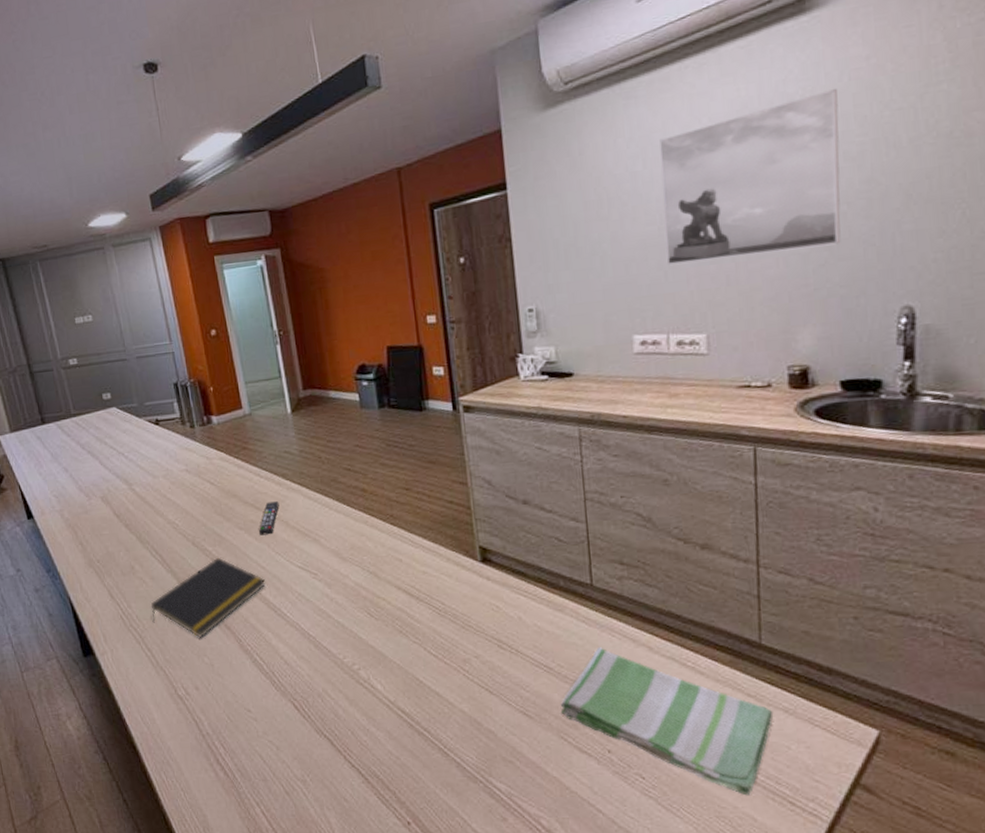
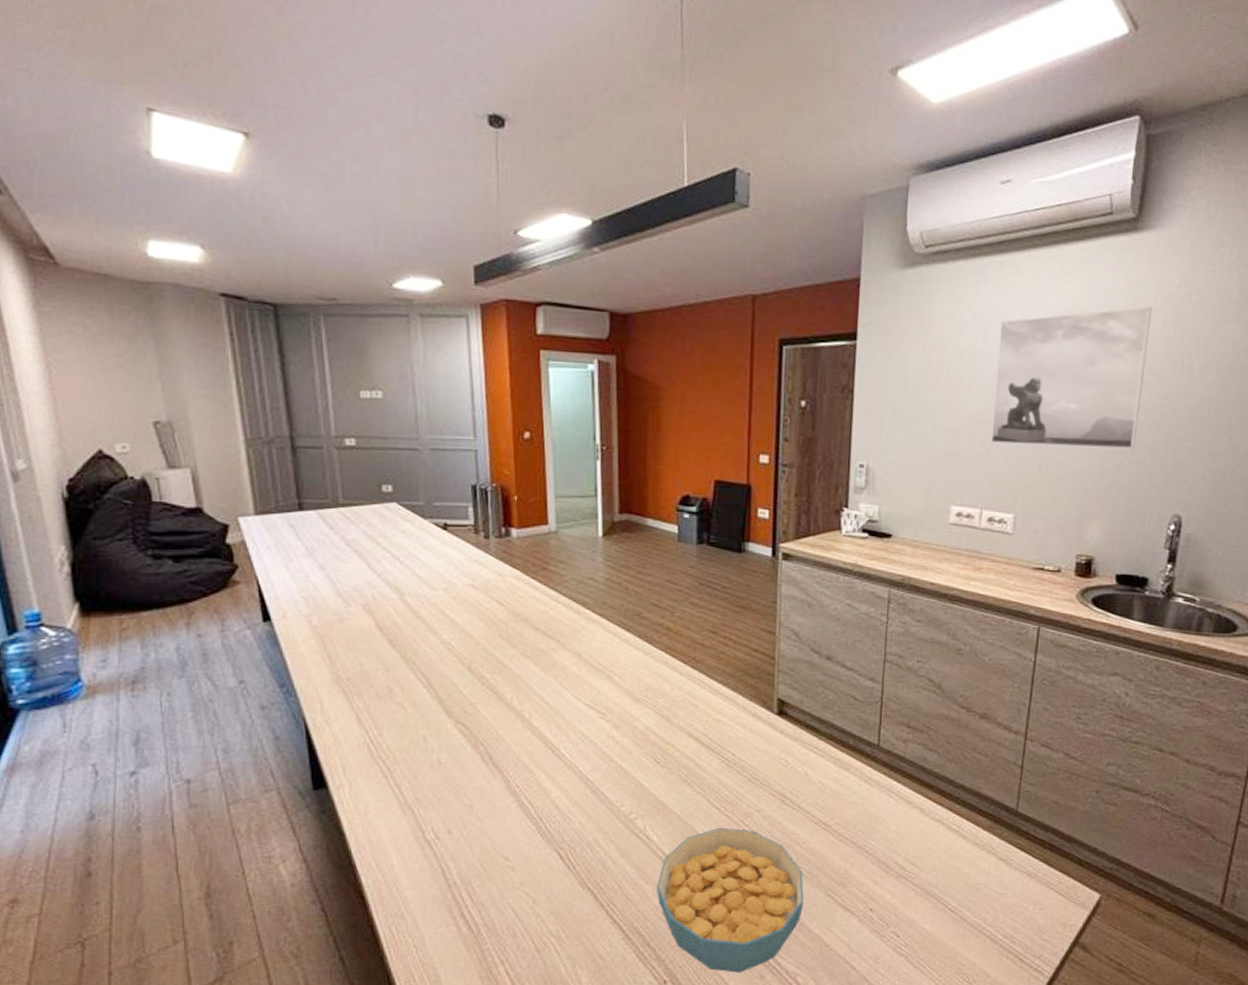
notepad: present [150,557,266,638] -> none [406,686,547,776]
remote control: present [259,501,280,536] -> none [548,631,575,667]
cereal bowl: none [388,674,536,815] -> present [657,827,804,973]
dish towel: present [560,647,774,796] -> none [831,807,1019,953]

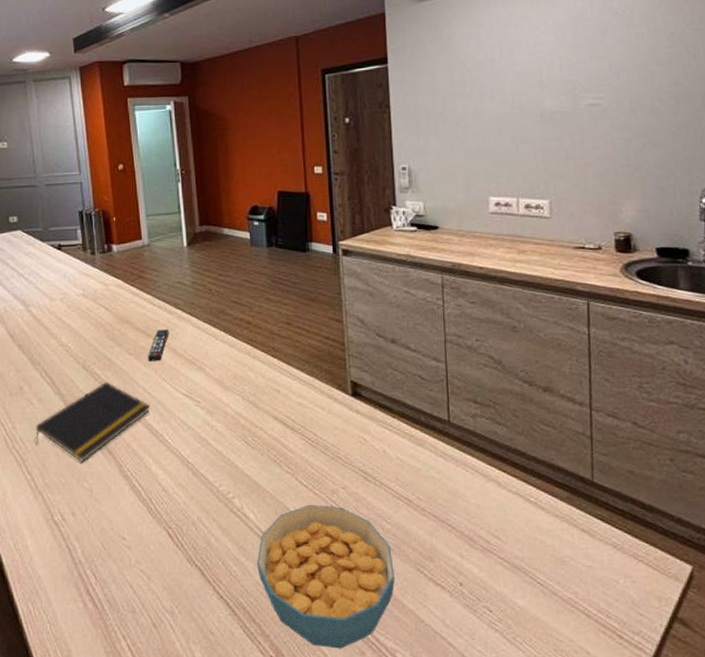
notepad: none [406,686,547,776] -> present [35,381,151,462]
remote control: none [548,631,575,667] -> present [148,329,169,362]
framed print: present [990,306,1152,450] -> none [513,7,655,140]

